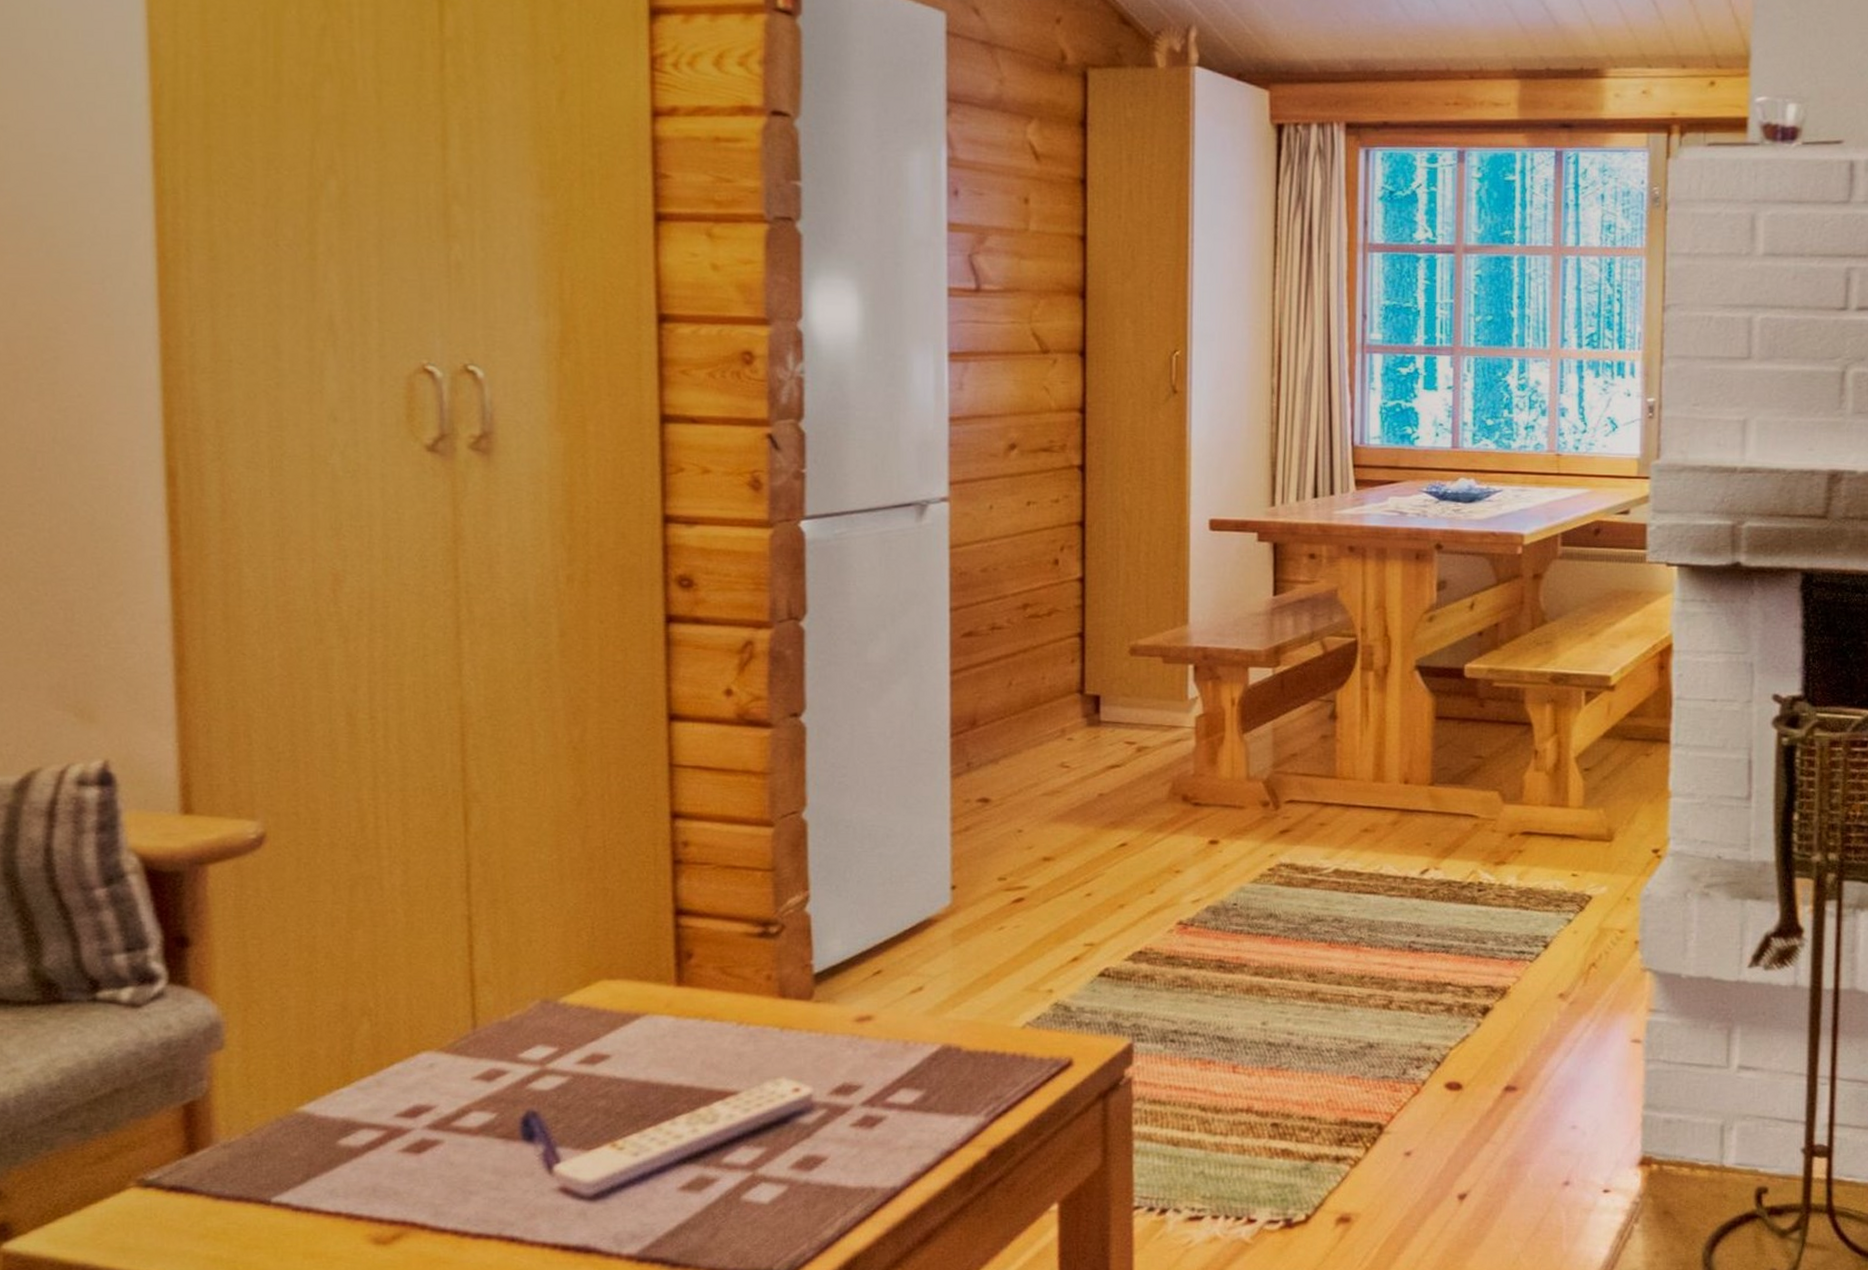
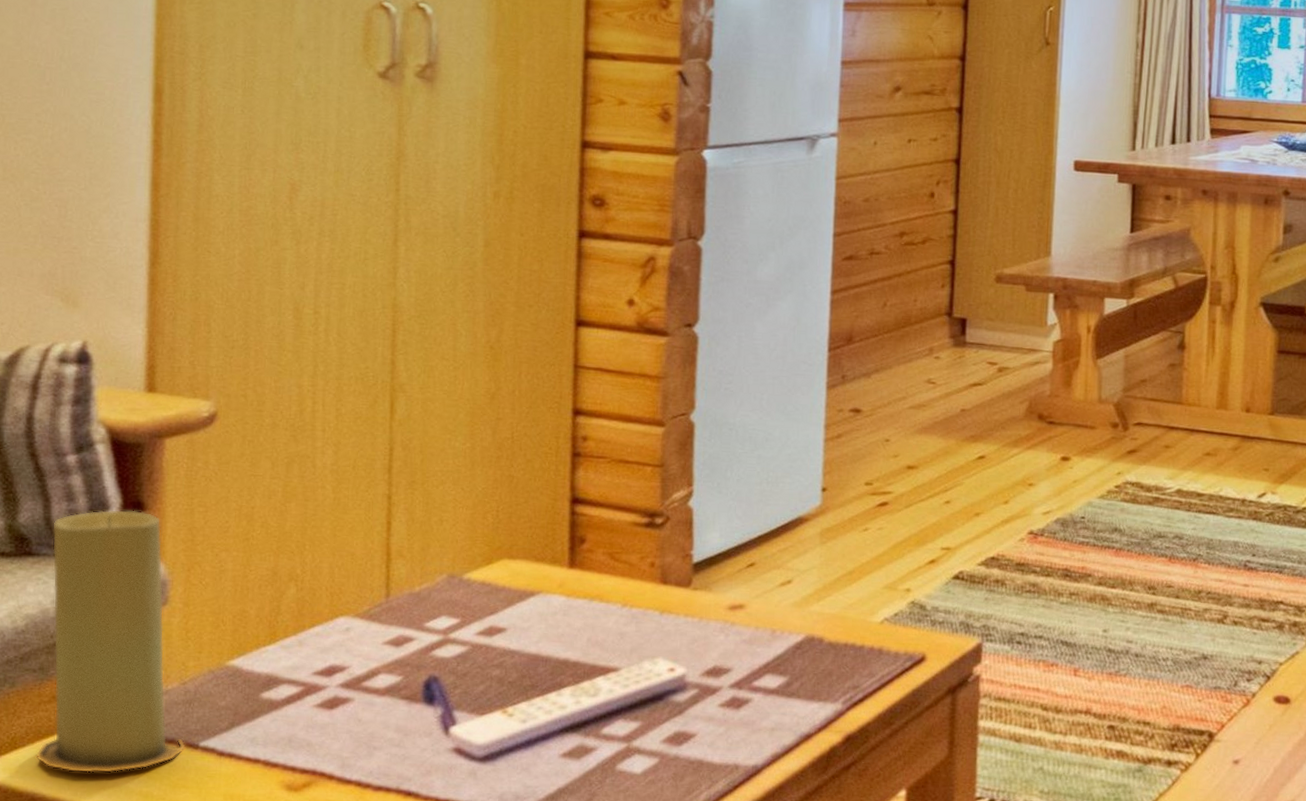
candle: none [83,946,256,1239] -> present [35,509,186,774]

